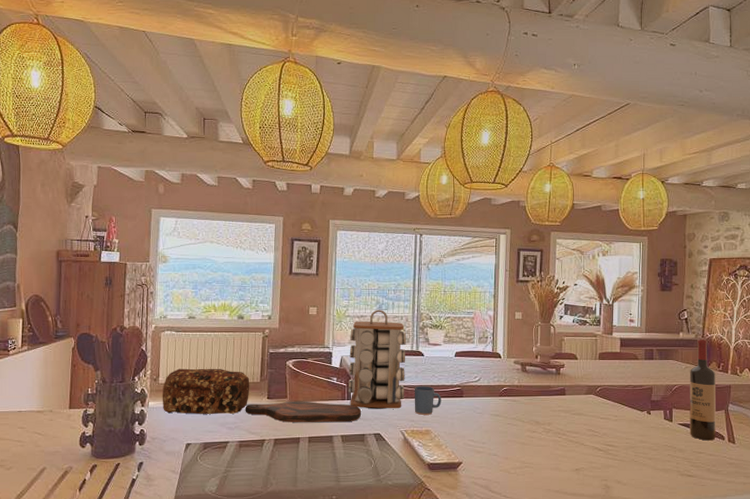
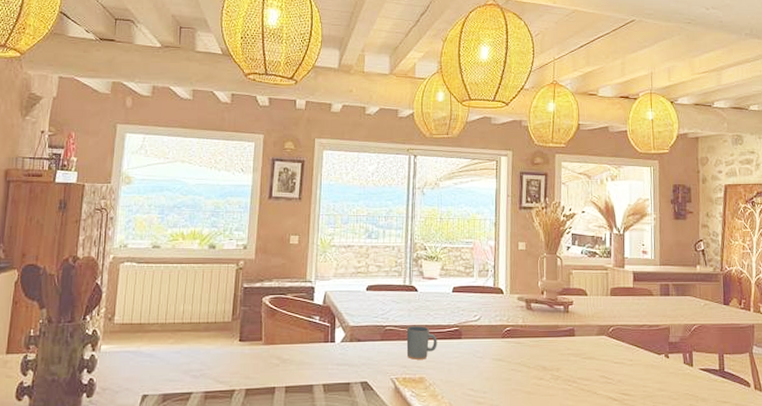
bread loaf: present [162,368,250,414] -> none [116,305,220,360]
cutting board: present [245,401,362,423] -> none [213,343,347,370]
spice rack: present [348,309,407,409] -> none [331,238,399,353]
wine bottle: present [689,338,716,441] -> none [709,272,741,388]

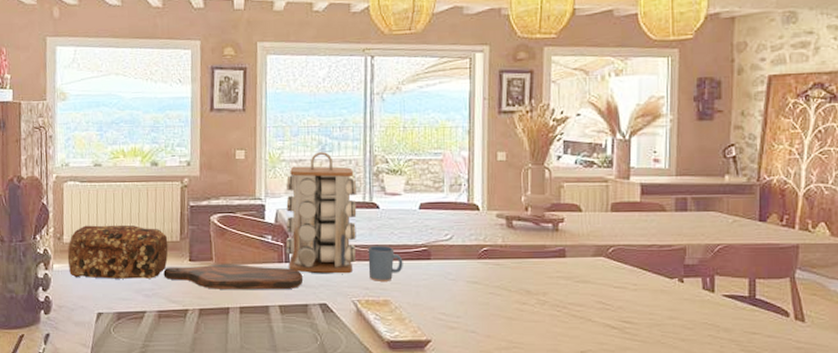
bread loaf: none [116,305,220,360] -> present [67,224,169,279]
cutting board: none [213,343,347,370] -> present [163,263,304,290]
spice rack: none [331,238,399,353] -> present [285,151,357,274]

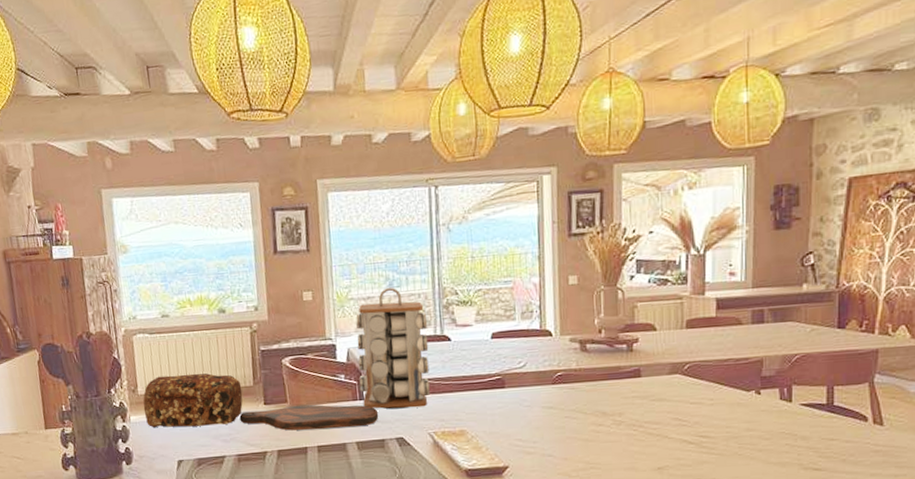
mug: present [367,246,403,281] -> none [441,377,478,413]

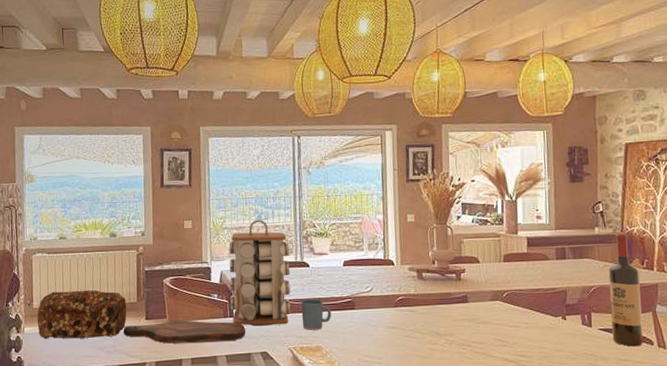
mug: none [441,377,478,413] -> present [300,299,332,330]
wine bottle: none [816,289,855,424] -> present [608,233,643,347]

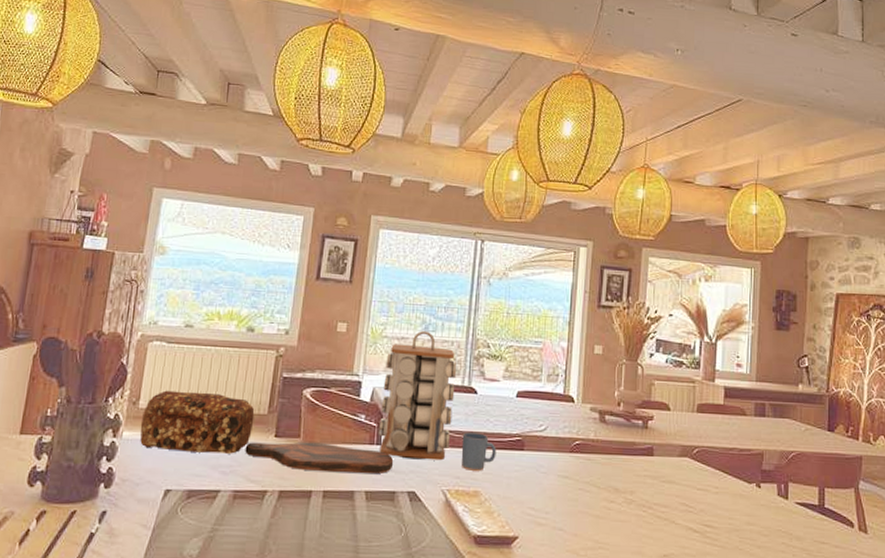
wine bottle: present [608,233,643,347] -> none [810,393,843,528]

